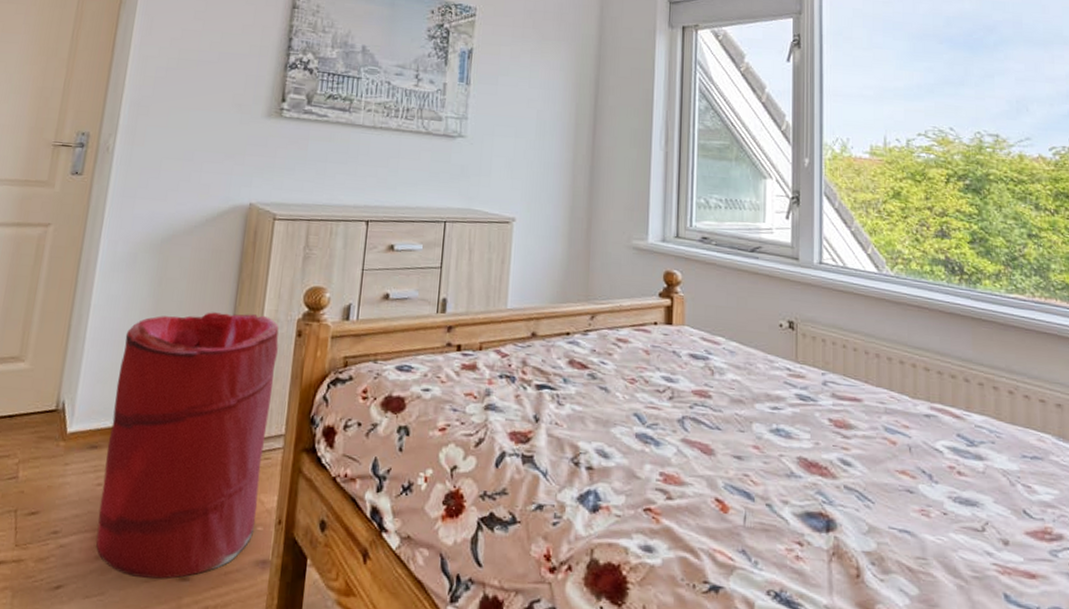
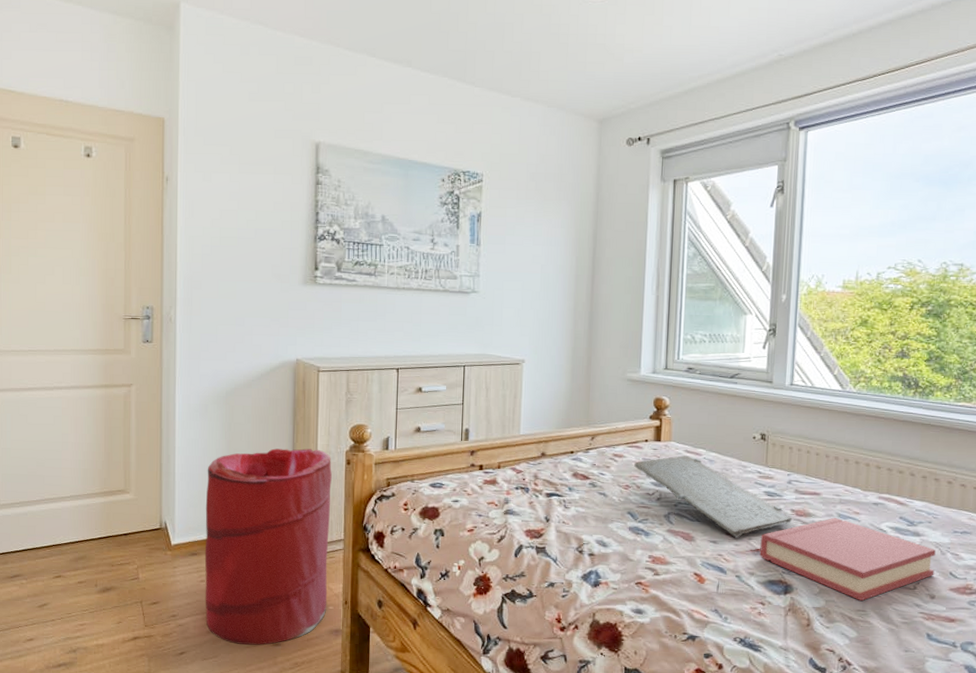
tray: none [641,344,830,455] -> present [634,455,792,539]
hardback book: none [794,432,1005,546] -> present [759,518,936,602]

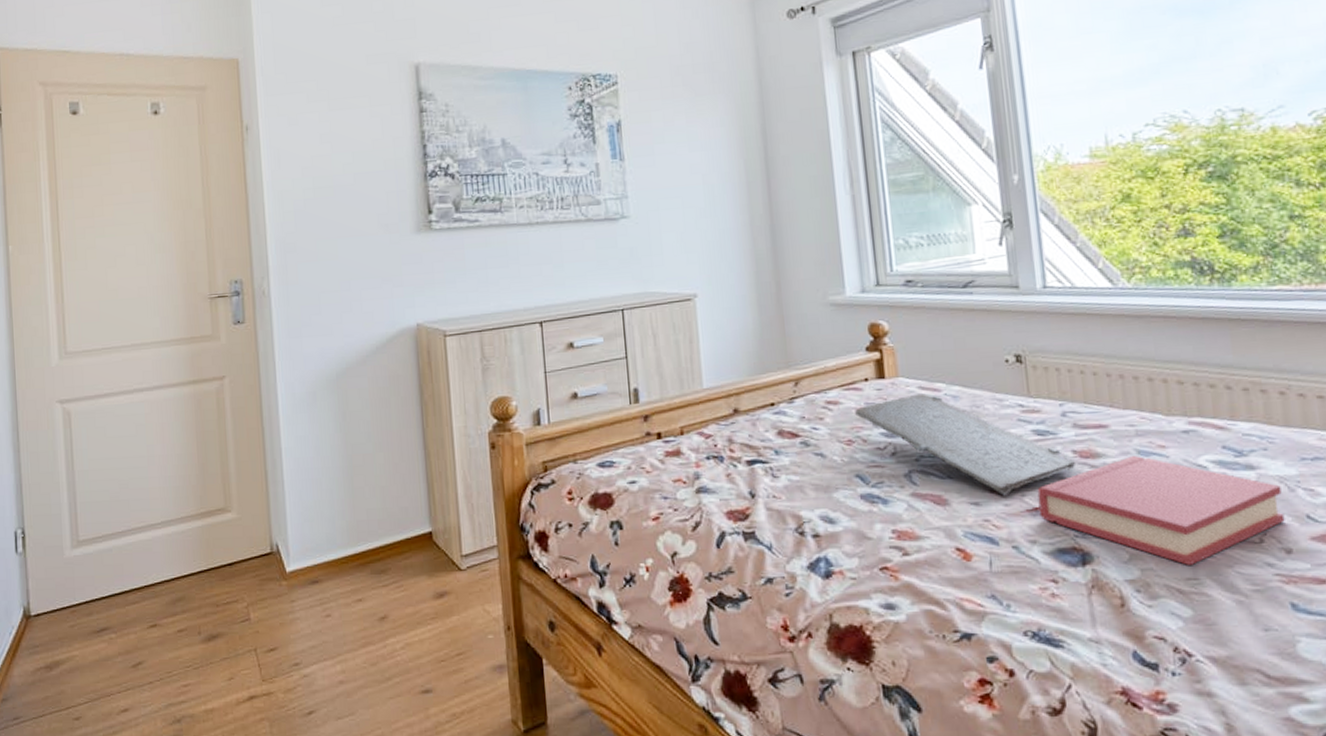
laundry hamper: present [204,448,332,645] -> none [321,433,485,695]

